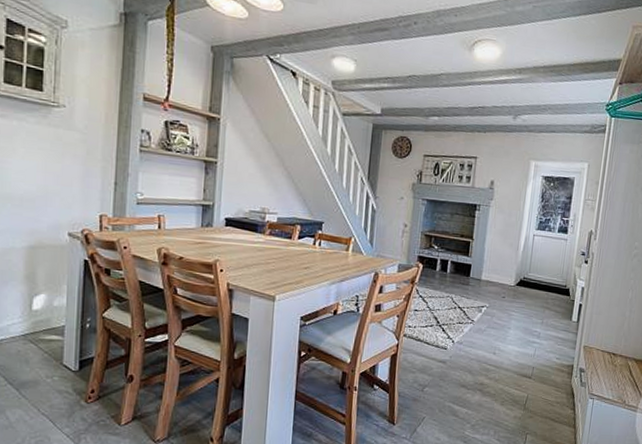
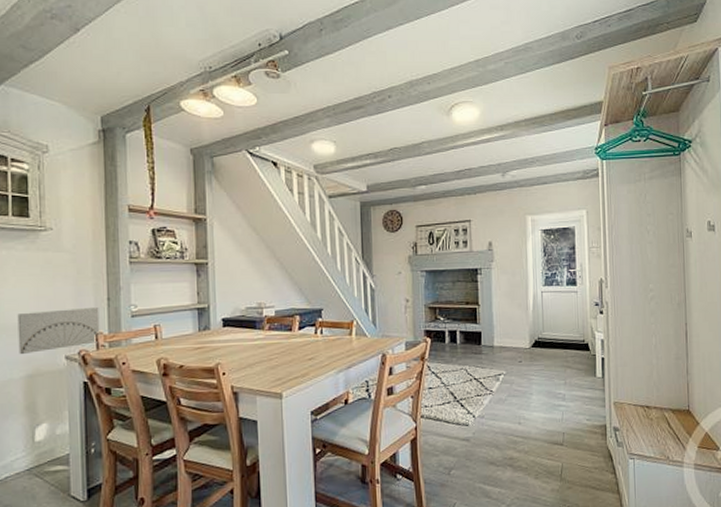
wall art: none [22,185,106,226] -> present [17,306,100,354]

